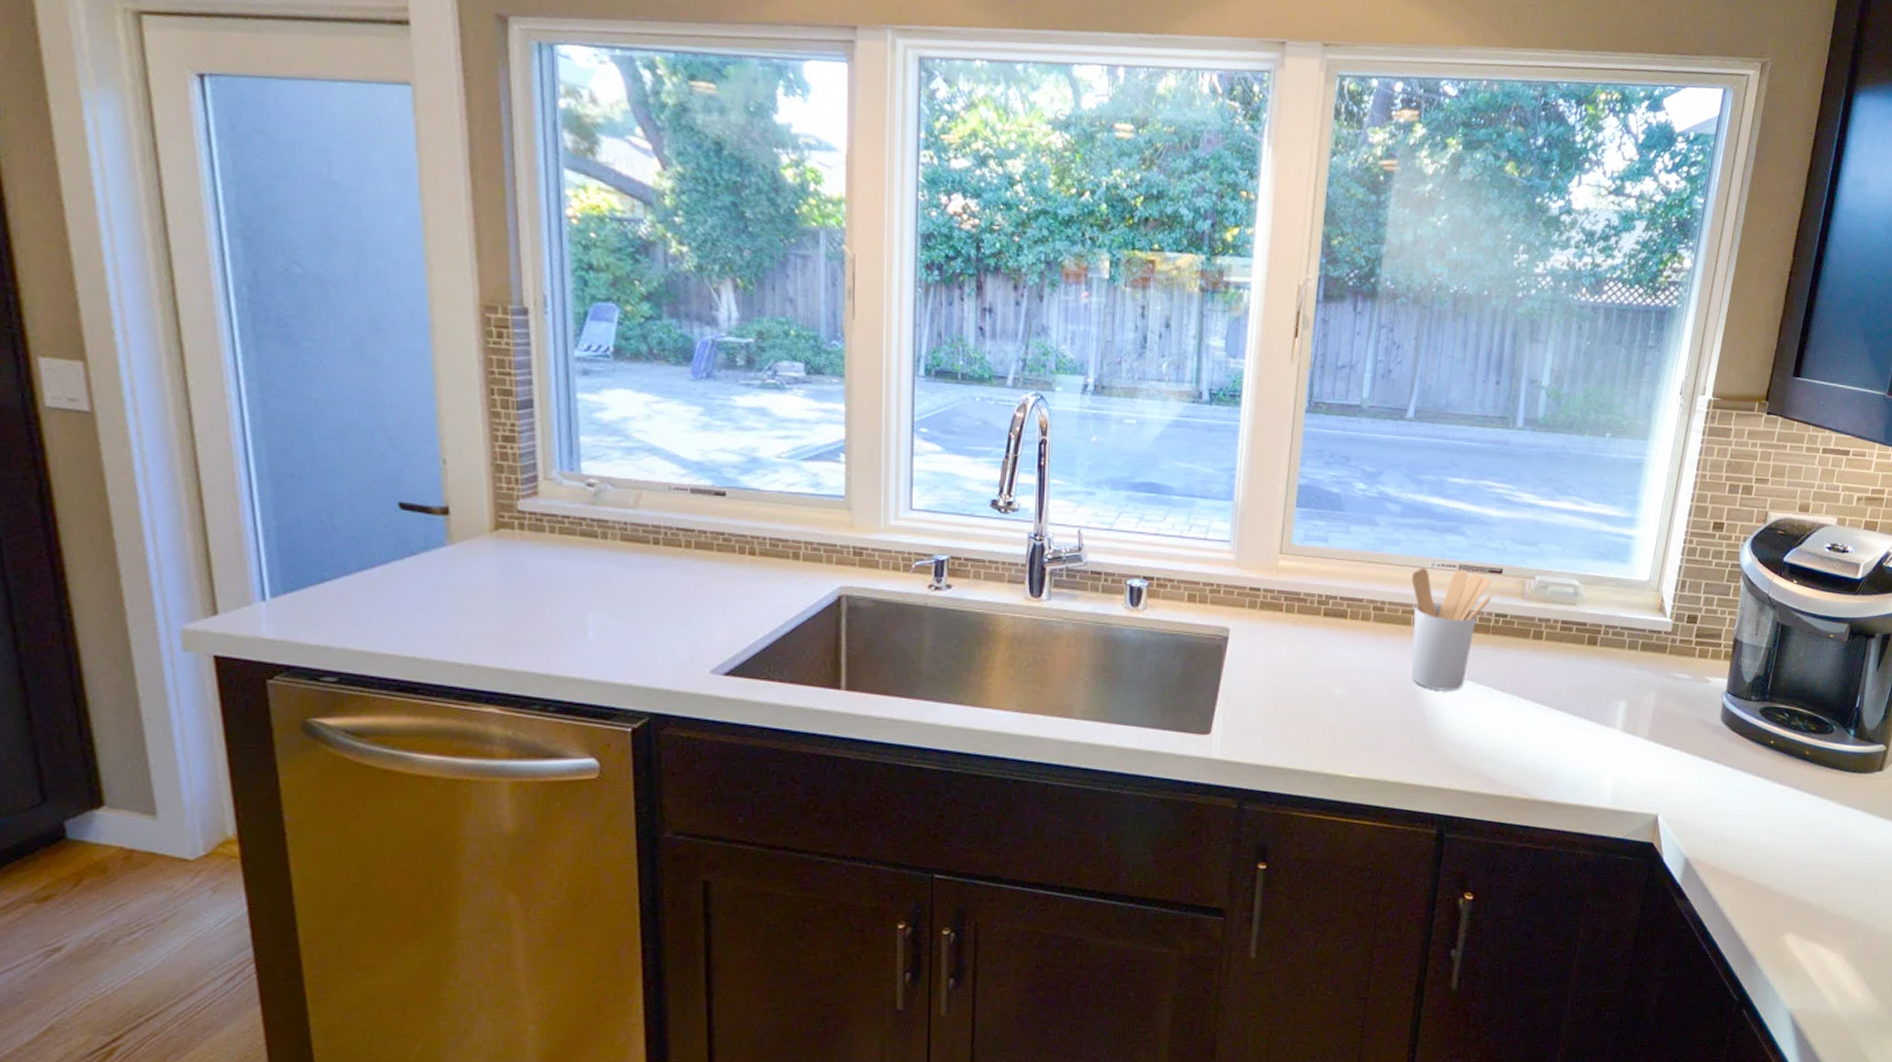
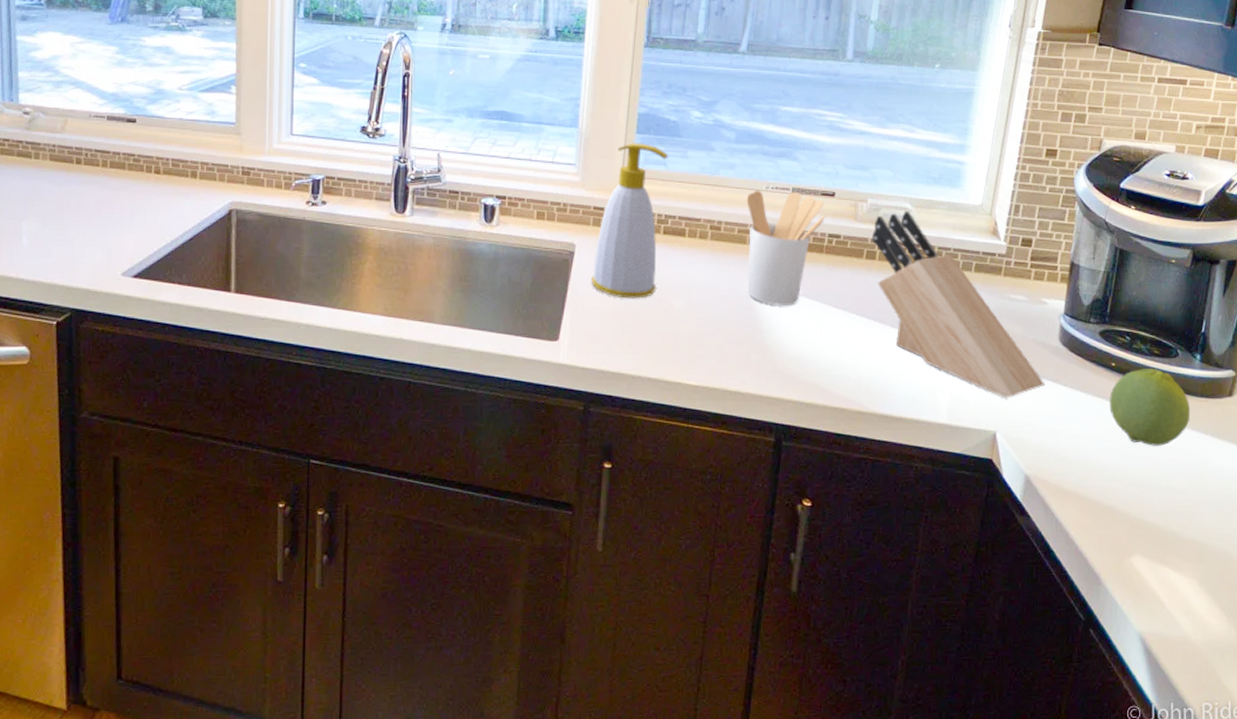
soap bottle: none [1245,517,1331,687] -> present [590,142,669,299]
knife block: none [1538,588,1707,780] -> present [871,211,1045,398]
fruit: none [1767,744,1843,823] -> present [1110,368,1191,446]

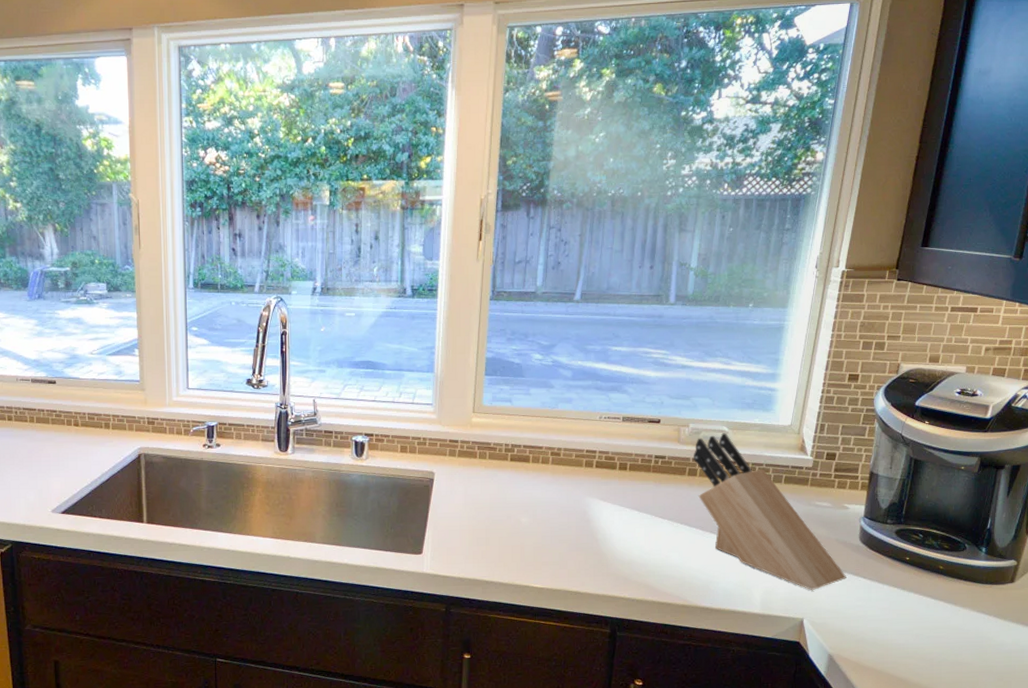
soap bottle: present [590,142,669,299] -> none [448,383,514,517]
utensil holder: present [746,190,825,306] -> none [582,420,652,518]
fruit: present [1110,368,1191,446] -> none [904,560,976,627]

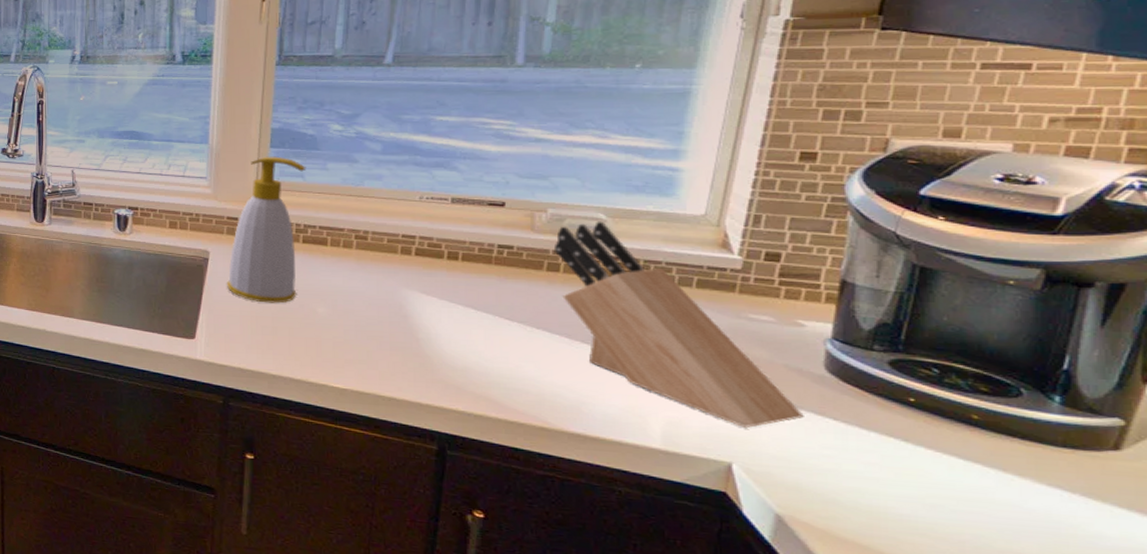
soap bottle: none [448,383,514,517] -> present [226,156,307,303]

